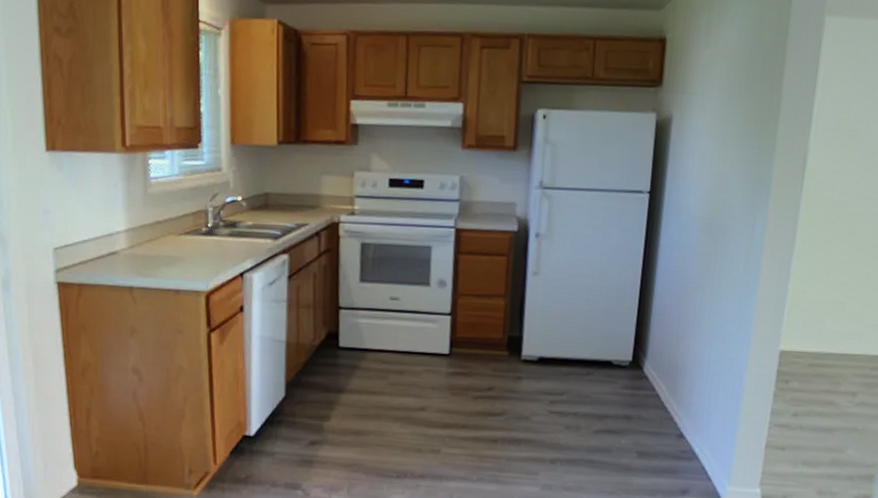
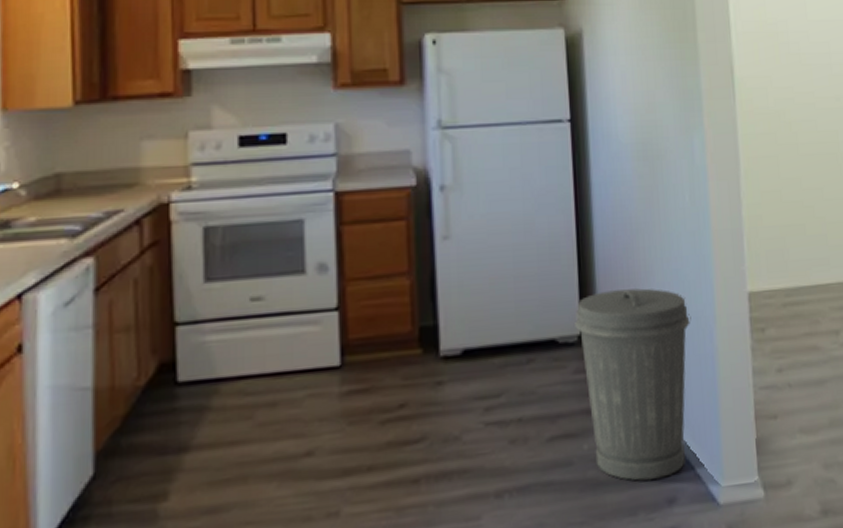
trash can: none [628,331,726,475] -> present [575,288,692,481]

